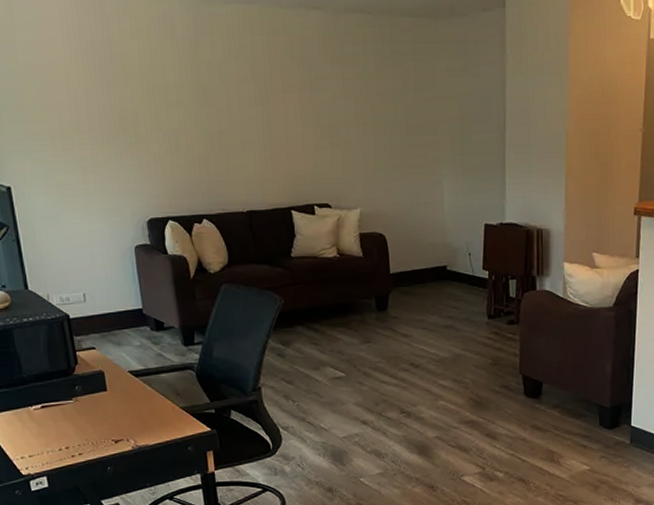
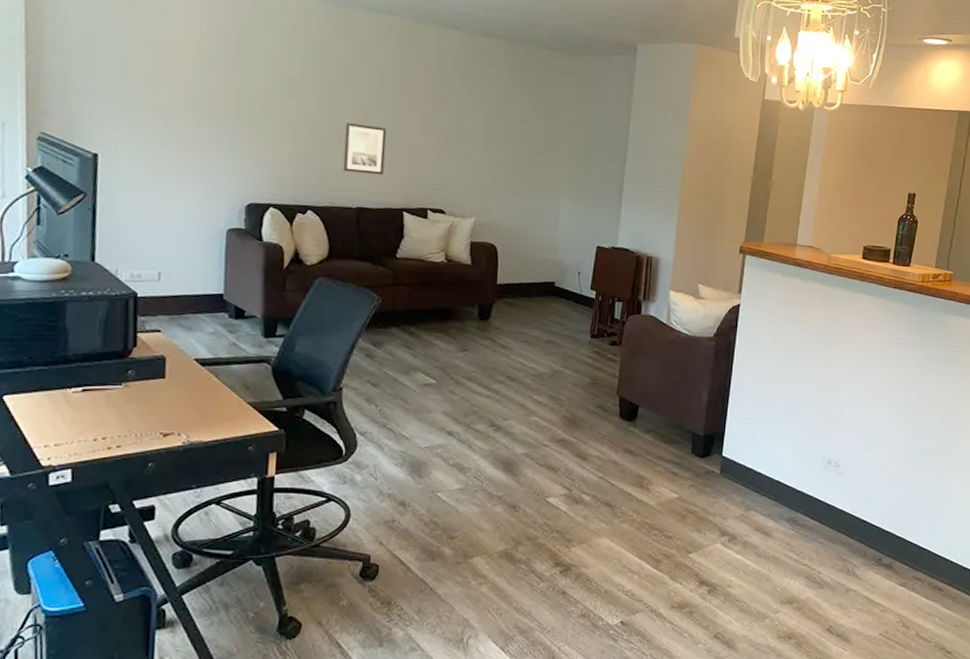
wall art: none [225,125,267,176] -> present [343,122,387,175]

